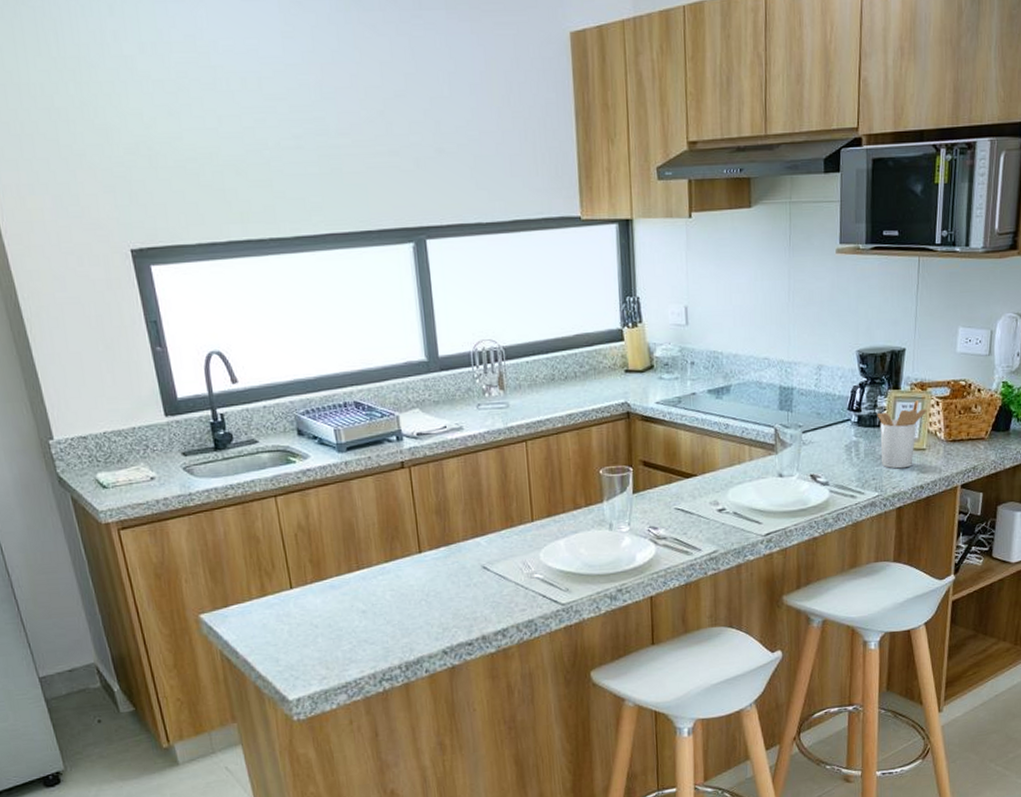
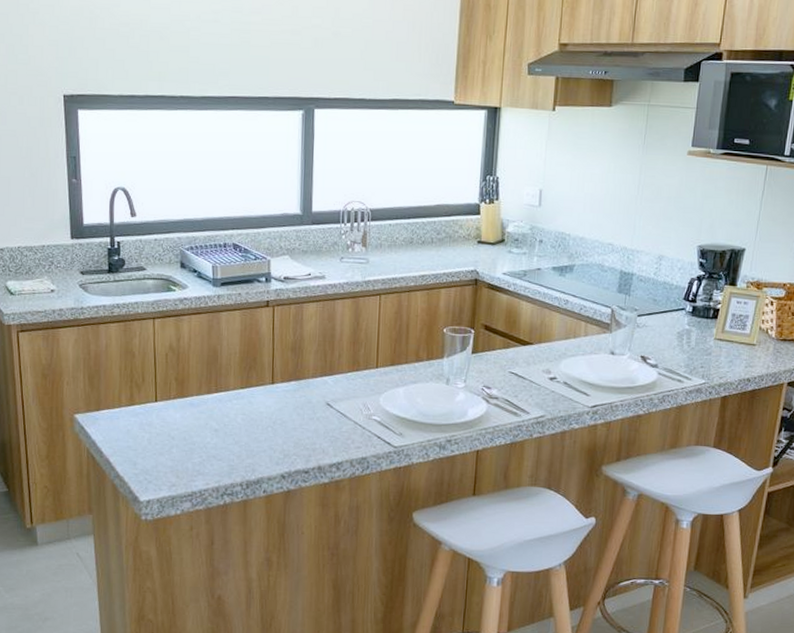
utensil holder: present [877,400,927,469] -> none [711,298,761,361]

